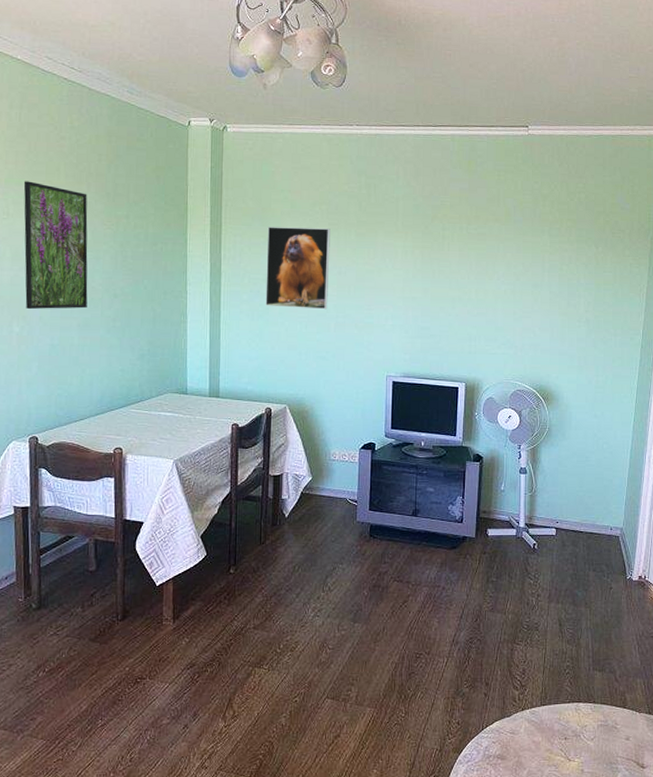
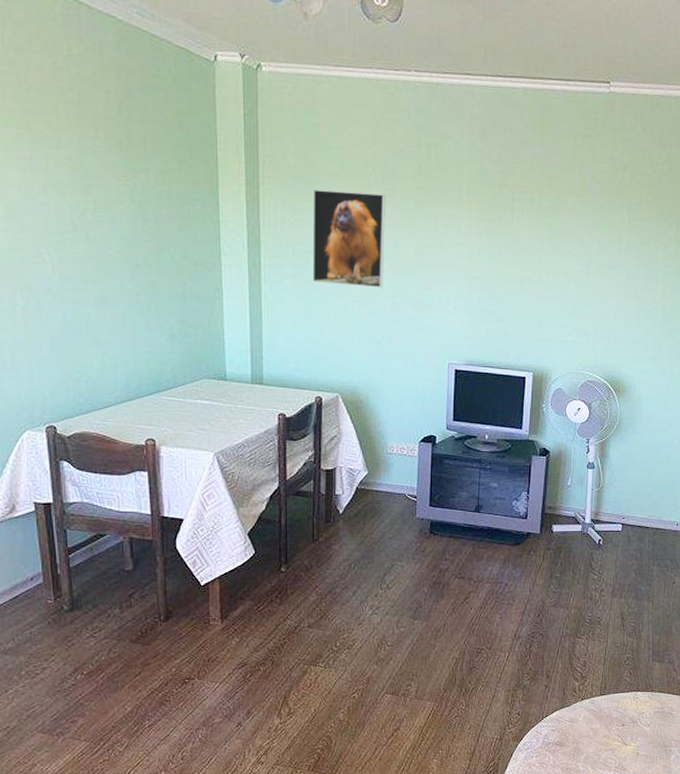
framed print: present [23,181,88,310] -> none [14,121,104,280]

